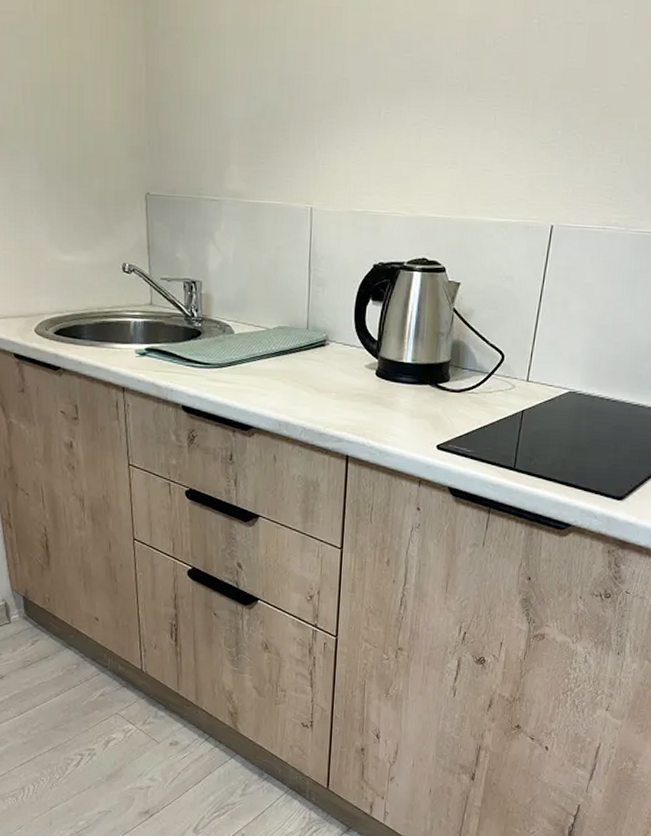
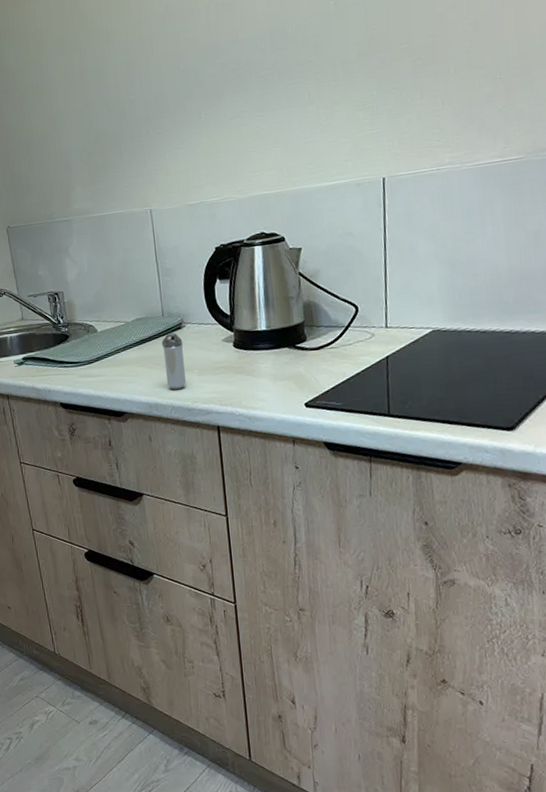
shaker: none [300,349,325,410] -> present [161,332,186,389]

